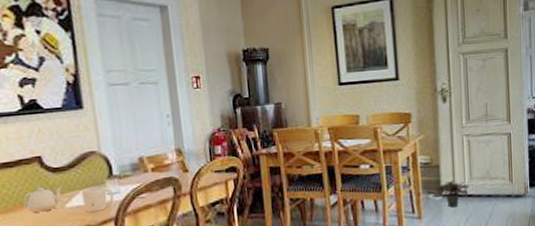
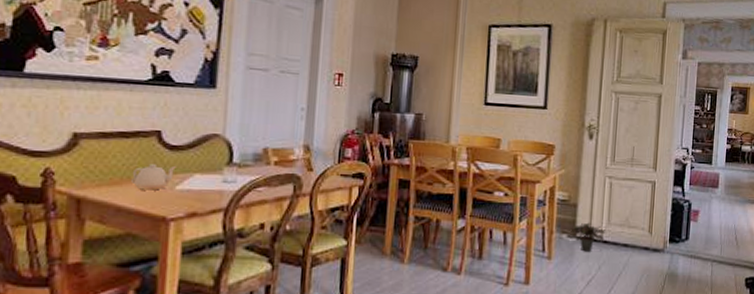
mug: present [81,185,114,212] -> none [194,171,229,199]

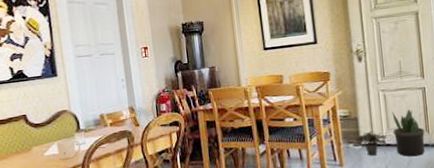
teapot: present [131,164,176,191] -> none [13,138,42,160]
mug: none [194,171,229,199] -> present [56,138,81,160]
planter: none [614,204,648,260] -> present [392,109,425,157]

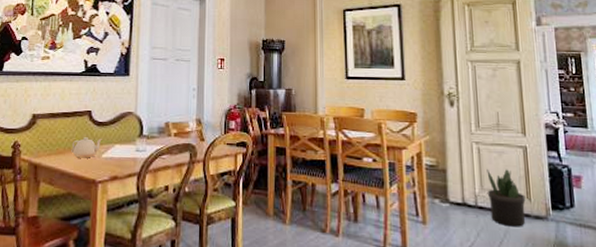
teapot: none [13,138,42,160] -> present [71,137,102,158]
mug: present [56,138,81,160] -> none [115,142,140,165]
potted plant: present [355,131,387,156] -> none [442,187,480,218]

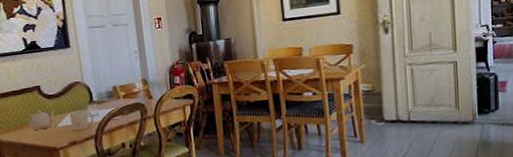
mug: none [115,142,140,165] -> present [69,109,94,131]
planter: present [487,169,526,227] -> none [419,84,455,134]

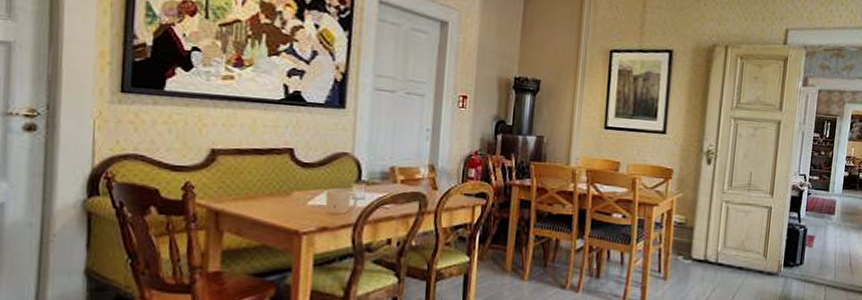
teapot: present [27,109,55,130] -> none [266,180,308,205]

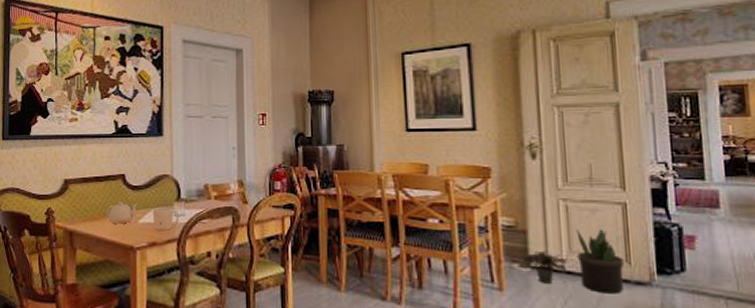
teapot: none [266,180,308,205] -> present [106,202,138,224]
potted plant: none [686,245,722,274] -> present [522,250,568,284]
planter: none [728,228,763,283] -> present [576,229,625,294]

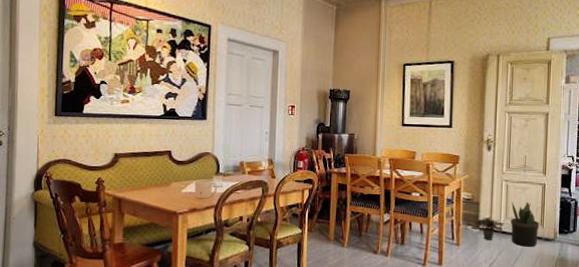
teapot: present [106,202,138,224] -> none [153,174,182,193]

